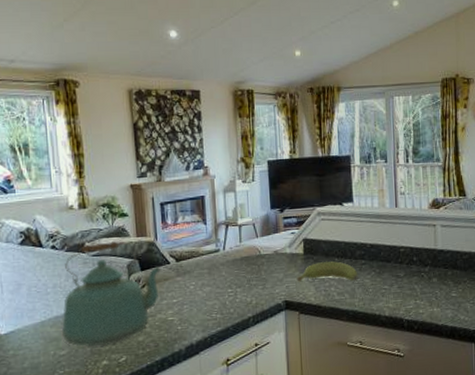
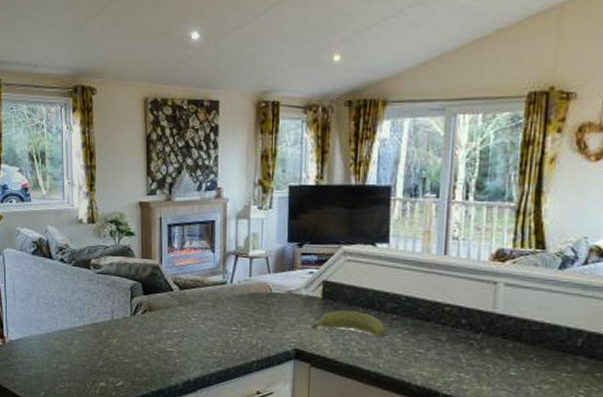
kettle: present [62,241,162,347] -> none [65,260,164,366]

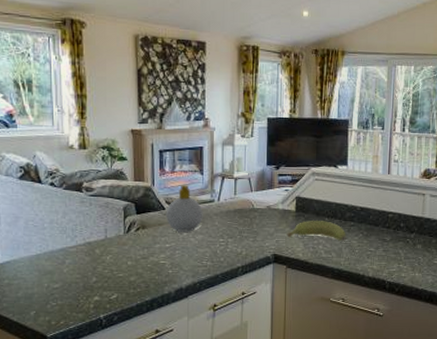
soap bottle: none [174,262,214,317] -> present [166,184,203,232]

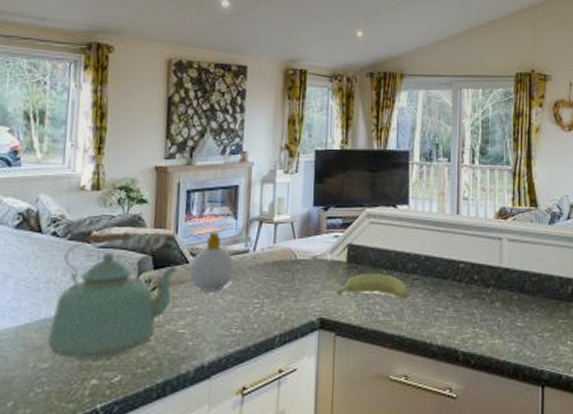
kettle: none [57,183,157,282] -> present [48,232,178,359]

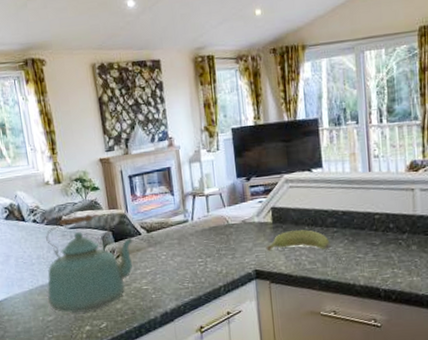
soap bottle: present [189,231,235,291] -> none [142,207,179,256]

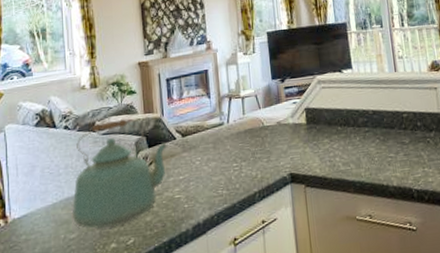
banana: present [266,229,331,252] -> none [300,130,363,154]

